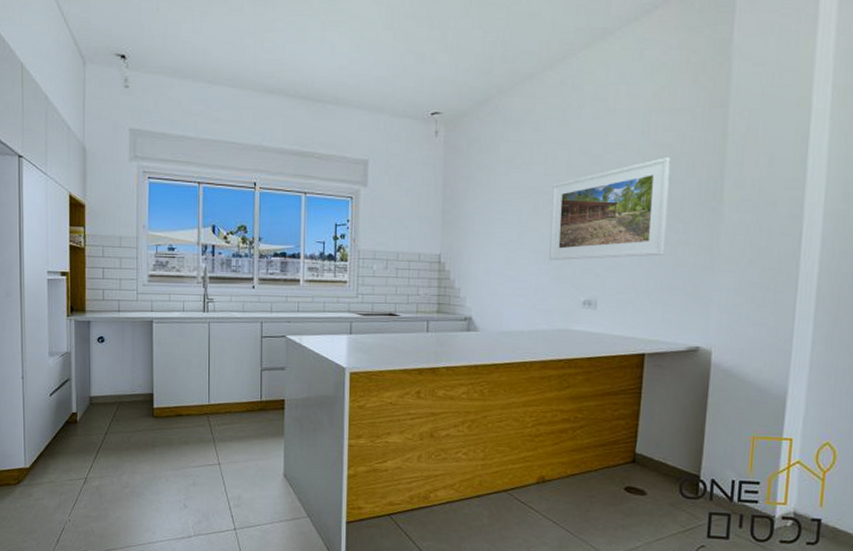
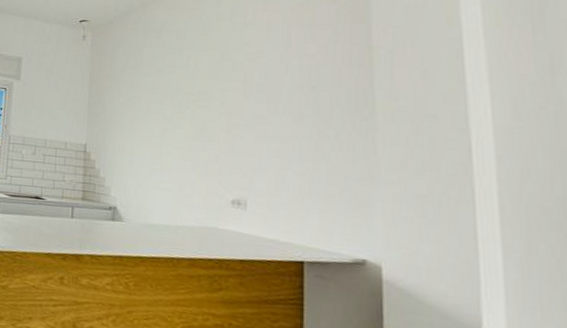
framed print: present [549,156,671,261] -> none [194,66,316,161]

